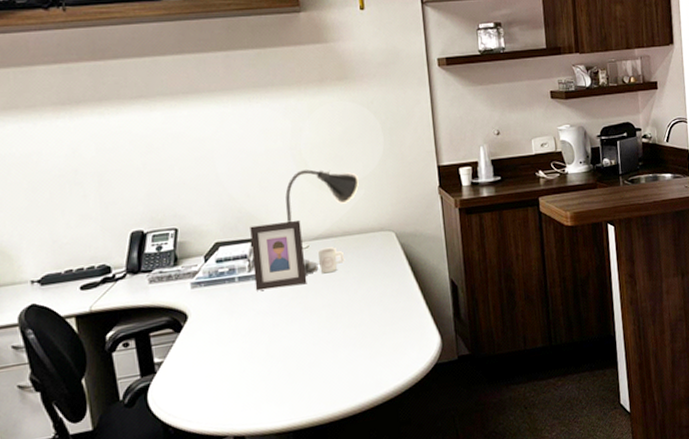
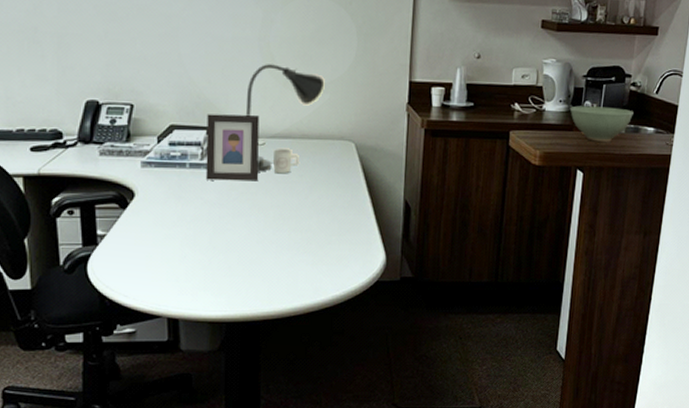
bowl: none [590,160,650,196] -> present [569,106,634,143]

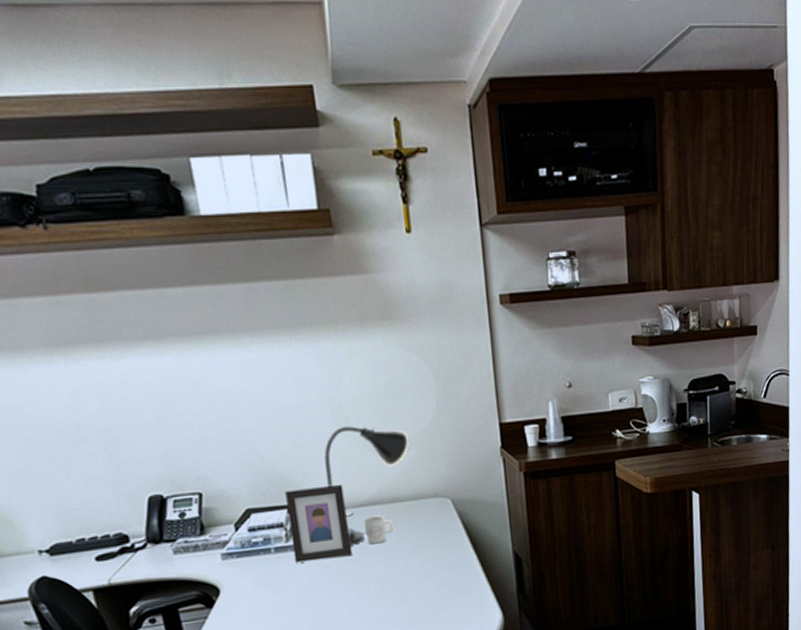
bowl: present [569,106,634,143] -> none [675,419,743,460]

